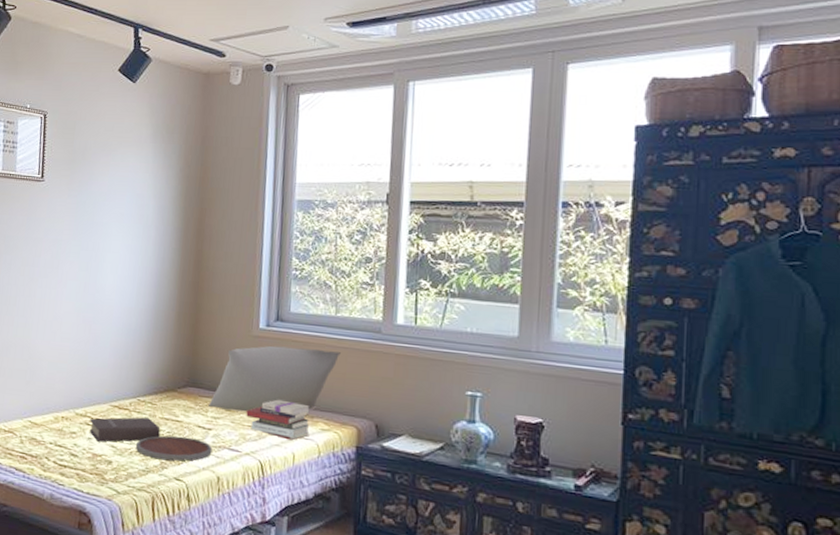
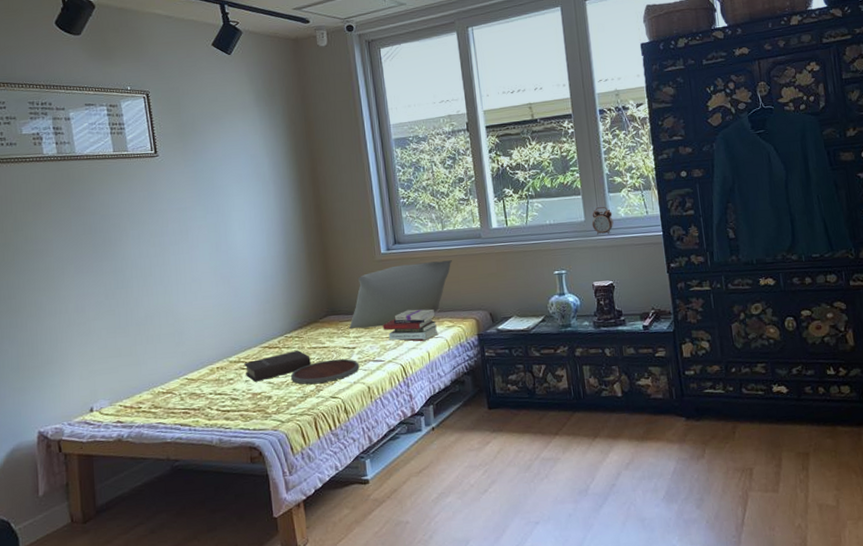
alarm clock: none [526,322,558,360] -> present [591,206,614,236]

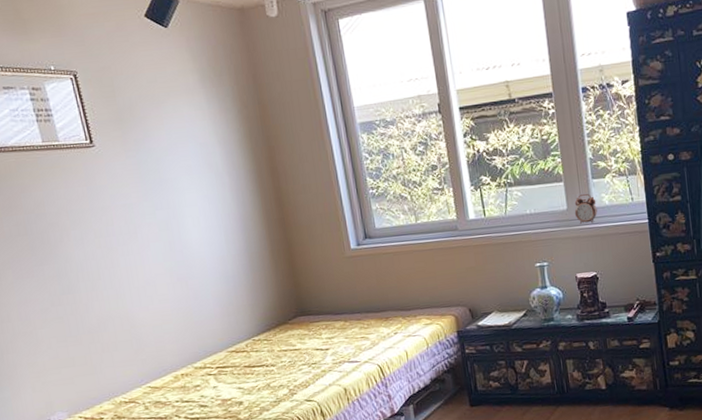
book: present [244,349,311,382] -> none [210,353,283,388]
tray: present [290,358,360,384] -> none [261,360,334,388]
cushion: present [349,260,452,330] -> none [321,254,428,331]
books: present [383,309,438,342] -> none [356,306,416,341]

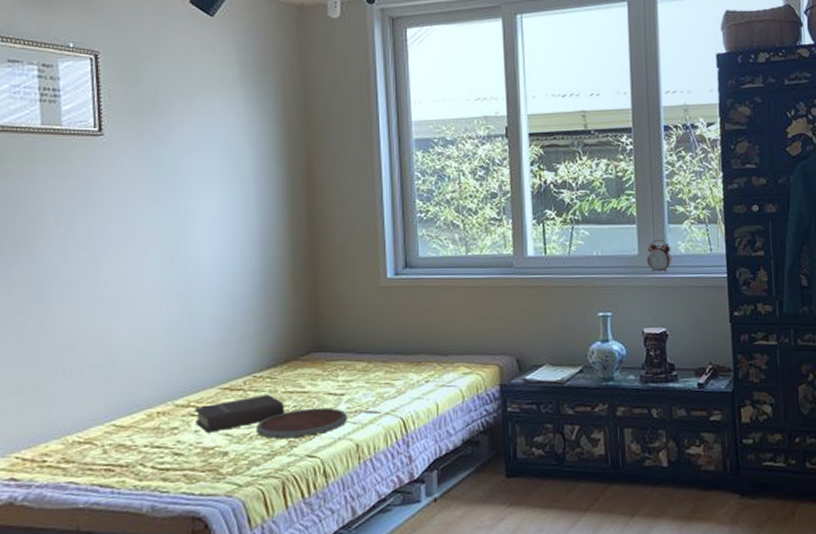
book: none [210,353,283,388] -> present [195,393,284,433]
tray: none [261,360,334,388] -> present [255,407,348,438]

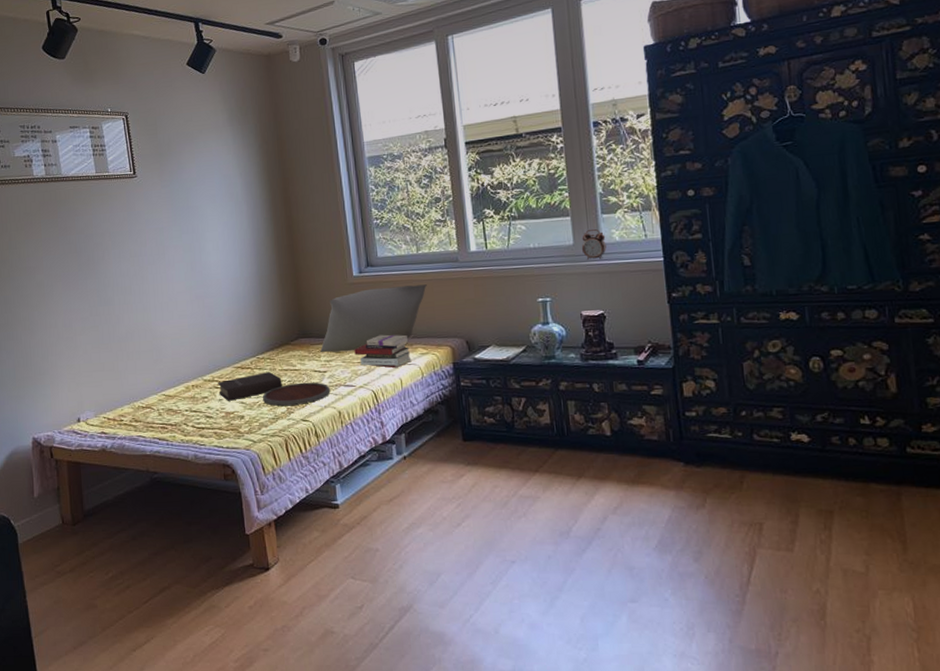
cushion: none [338,292,475,372] -> present [320,284,427,353]
books: none [382,349,451,391] -> present [354,334,412,368]

